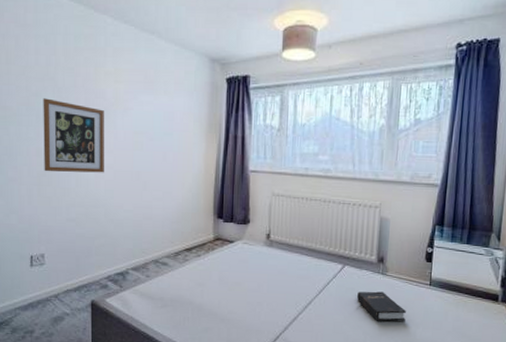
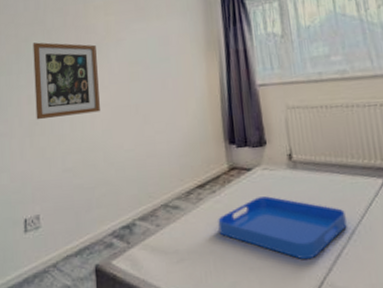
serving tray: none [199,265,306,319] -> present [218,196,347,260]

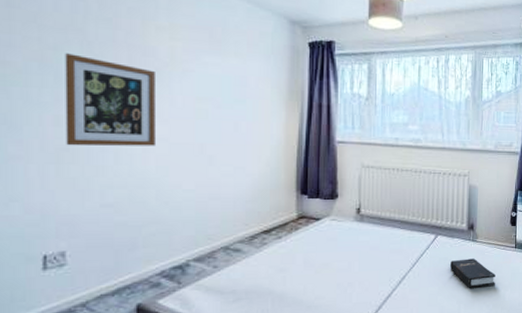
serving tray: present [218,196,347,260] -> none [281,244,400,300]

